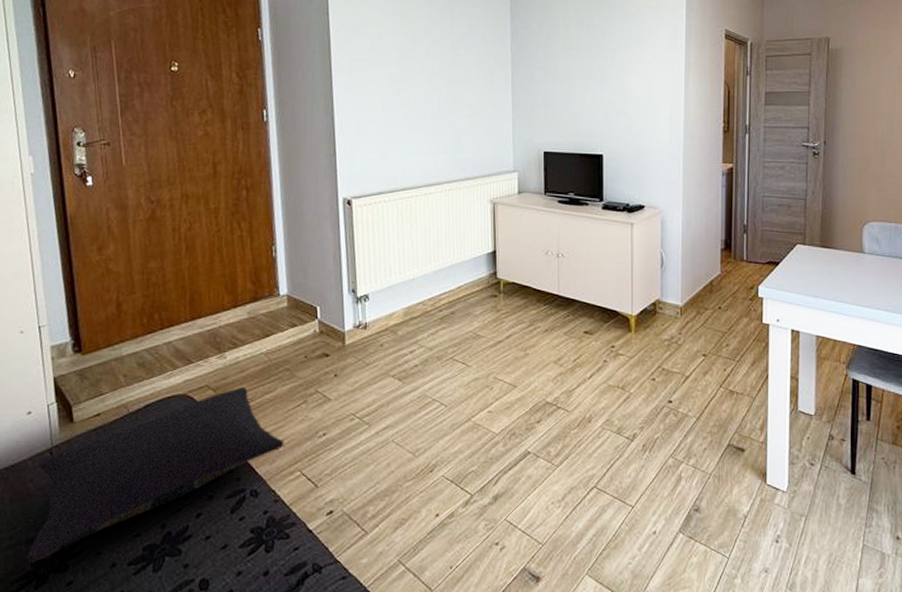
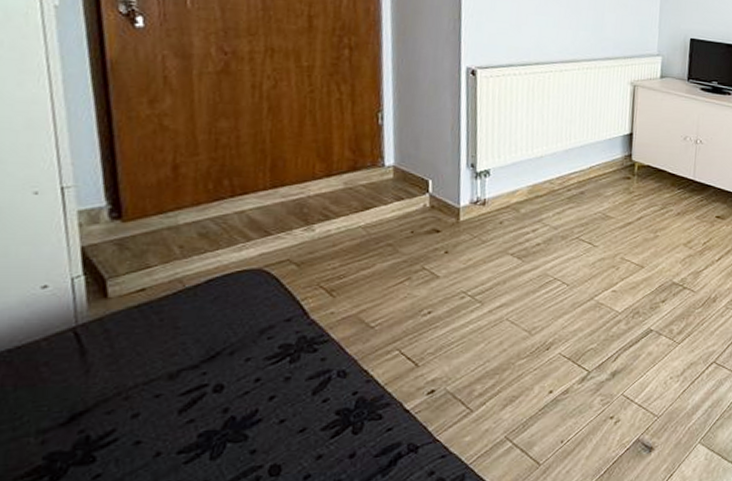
pillow: present [25,386,284,563] -> none [35,261,382,456]

